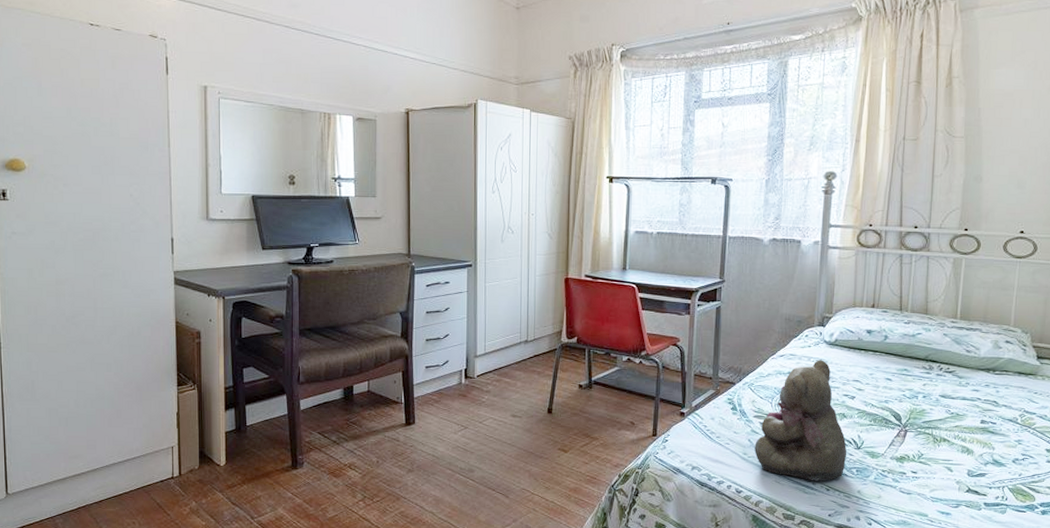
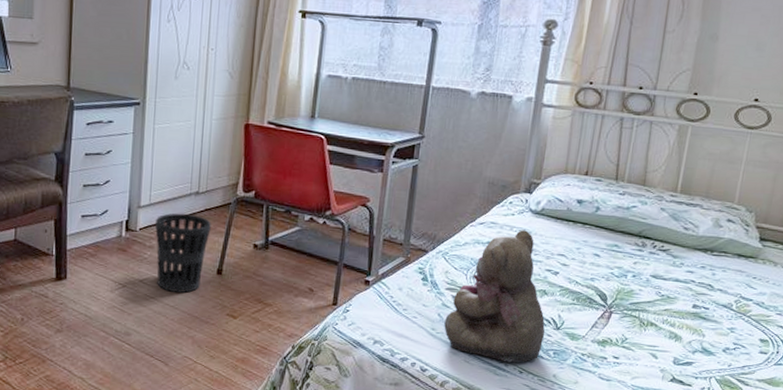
wastebasket: none [491,360,540,431] -> present [155,213,211,293]

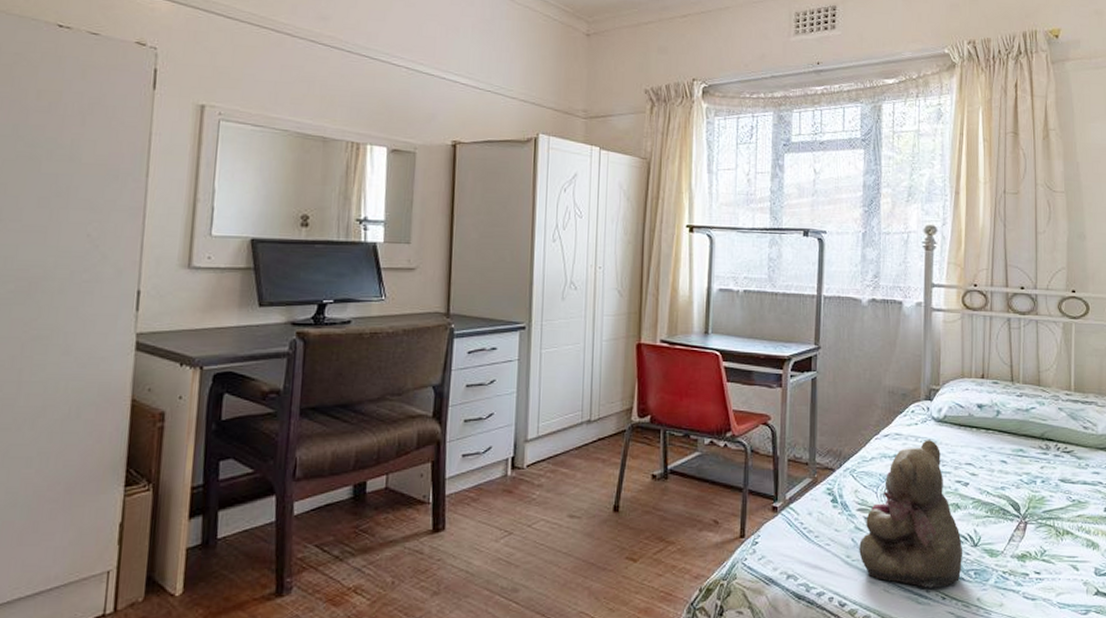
wastebasket: present [155,213,211,293] -> none [544,445,605,536]

